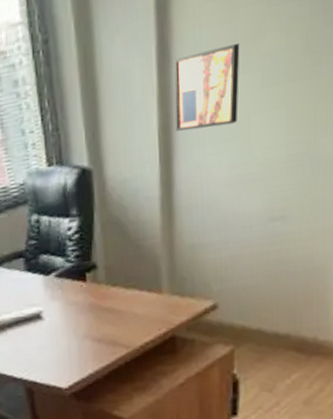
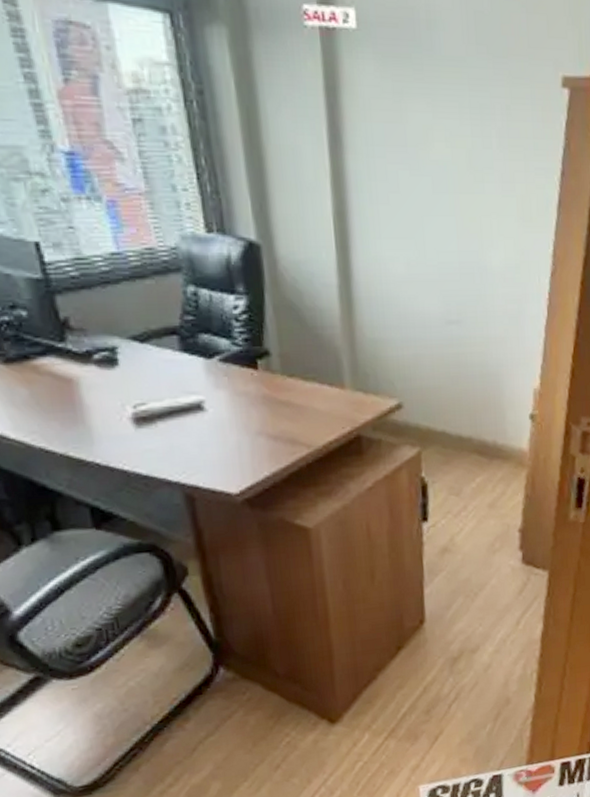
wall art: present [174,43,240,132] -> none [346,145,412,222]

